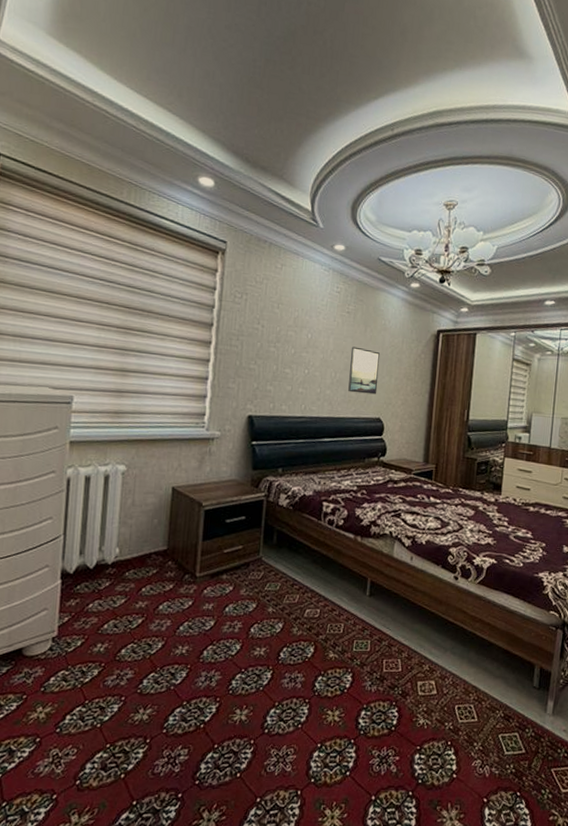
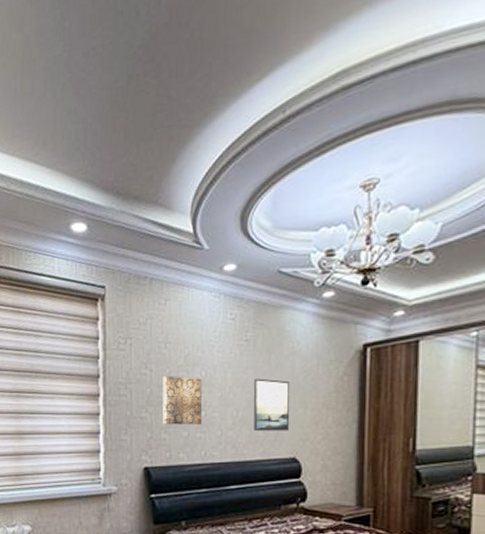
wall art: none [269,333,308,381] -> present [163,376,202,425]

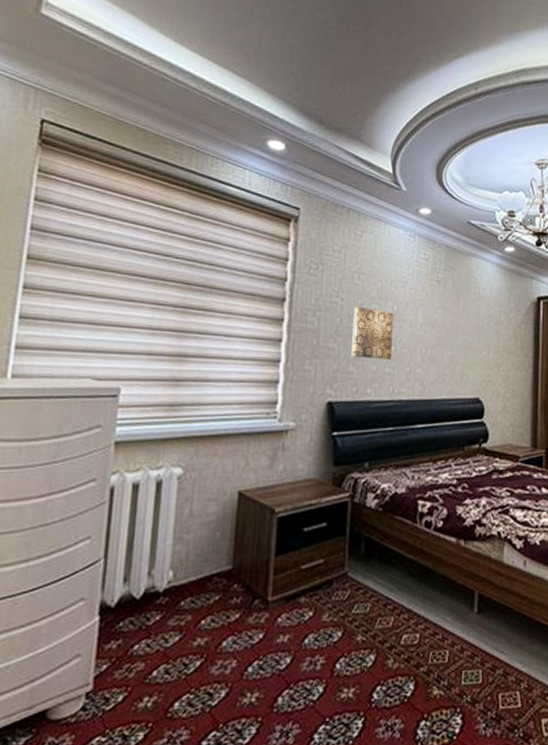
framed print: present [253,378,290,432] -> none [441,318,476,372]

